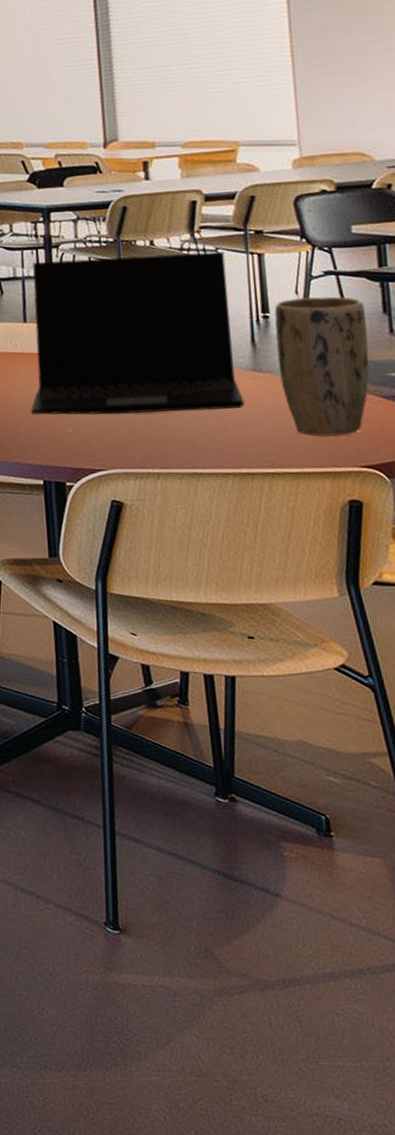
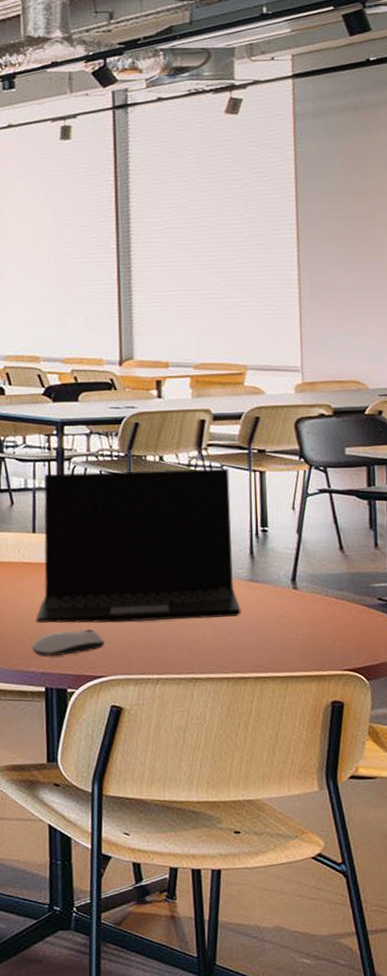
computer mouse: none [27,421,102,449] -> present [31,629,105,657]
plant pot: present [274,296,369,437] -> none [272,513,355,643]

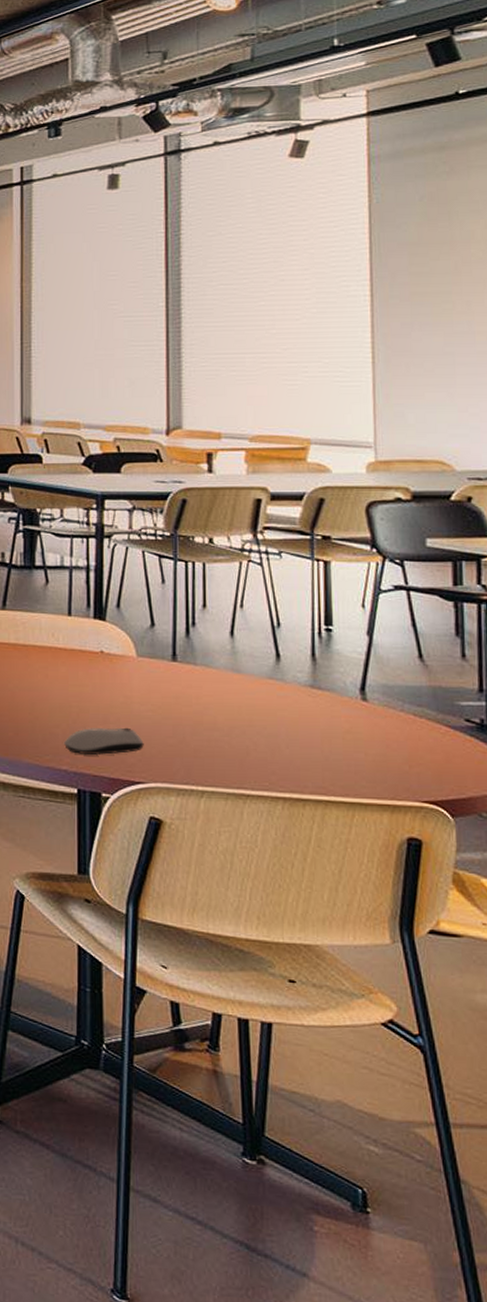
laptop: present [37,468,241,624] -> none [70,551,300,727]

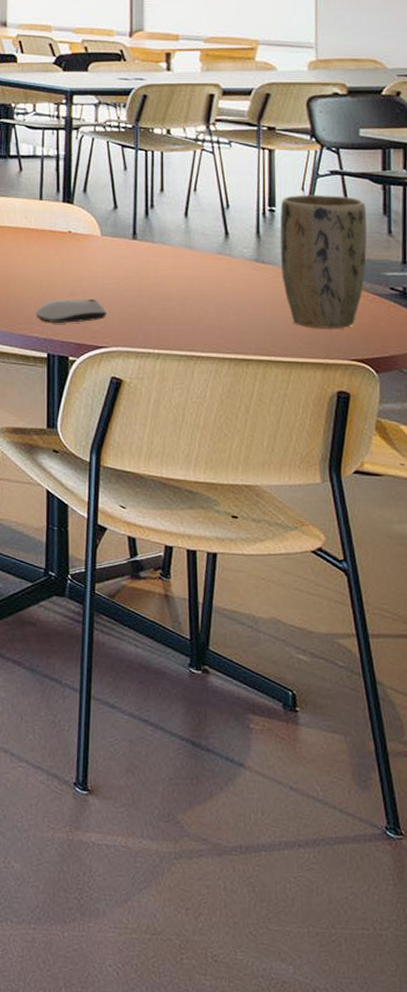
plant pot: none [337,612,438,765] -> present [279,194,367,329]

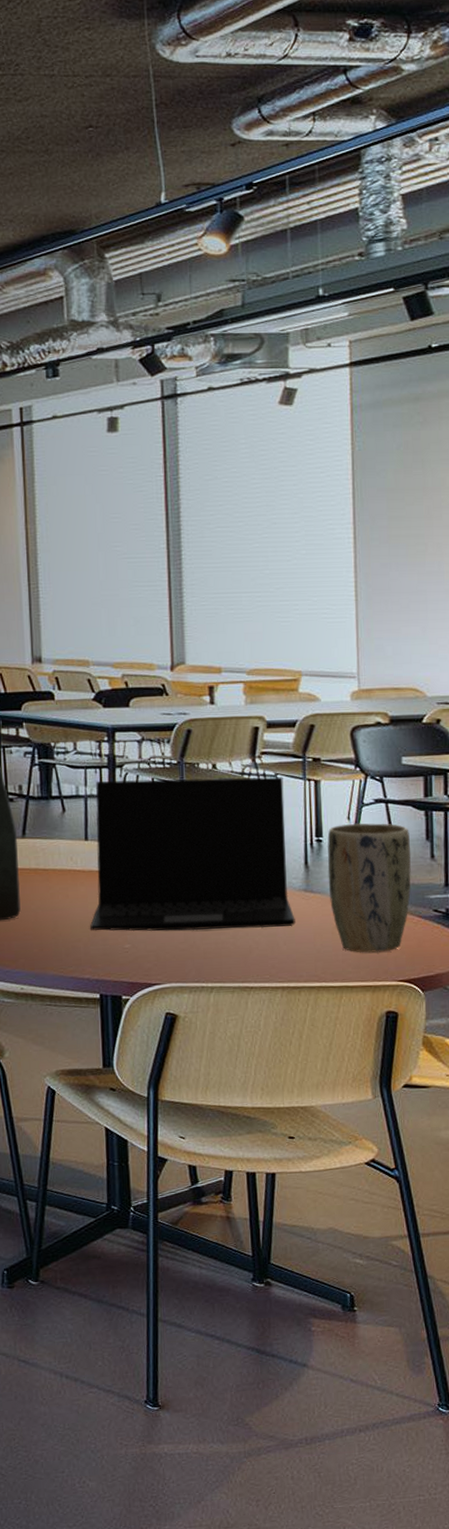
computer mouse: present [34,299,107,324] -> none [85,937,159,964]
laptop: none [41,142,245,297] -> present [90,776,295,932]

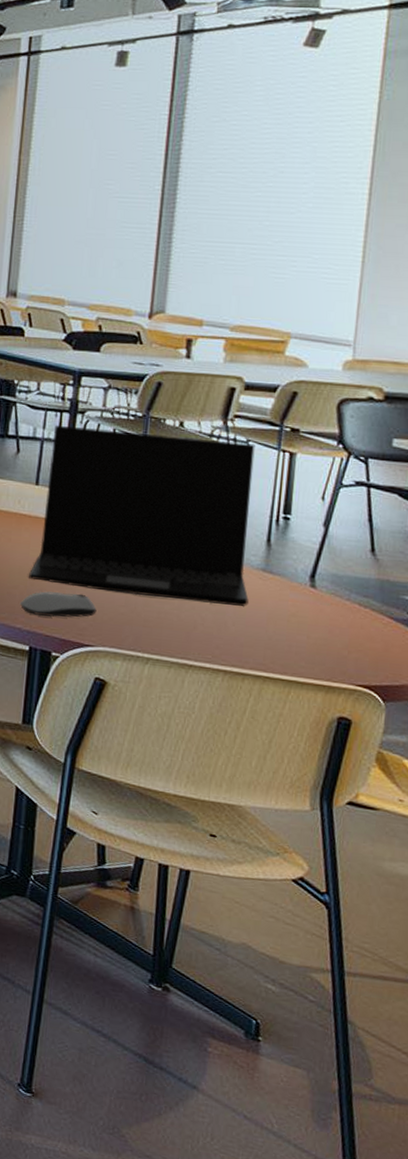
computer mouse: none [85,937,159,964] -> present [19,591,97,618]
plant pot: present [327,823,411,953] -> none [289,504,391,651]

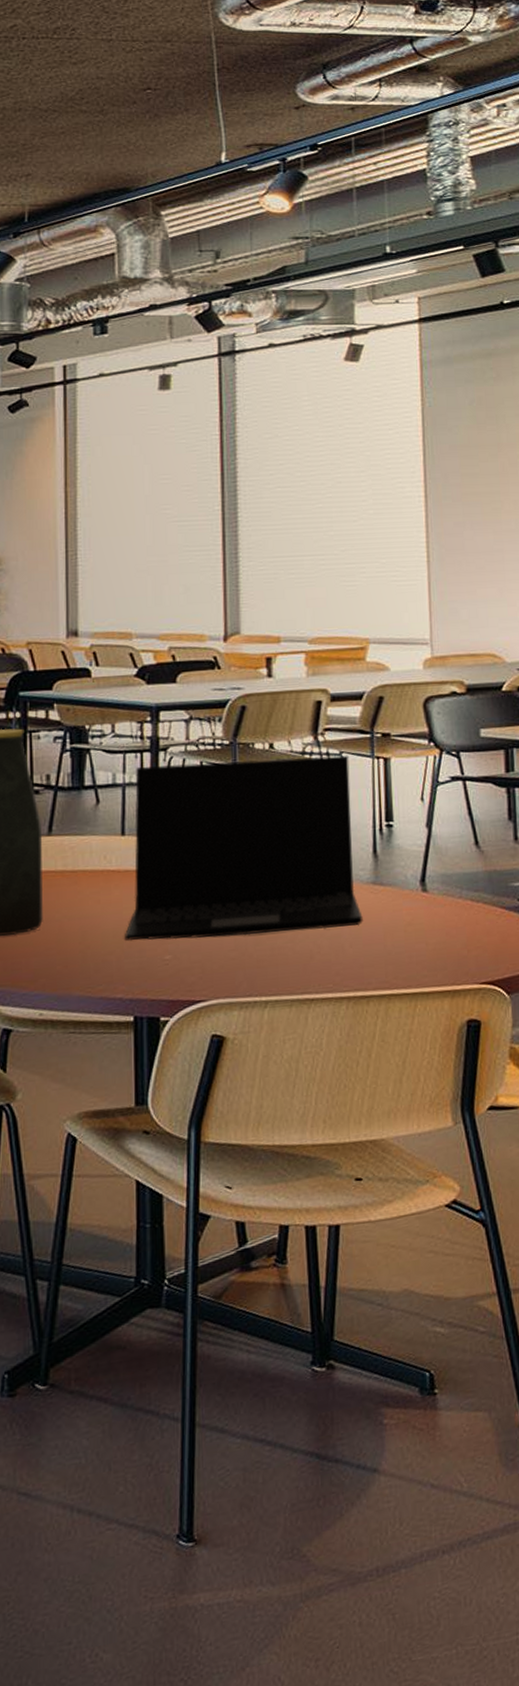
computer mouse: present [19,591,97,618] -> none [117,945,205,980]

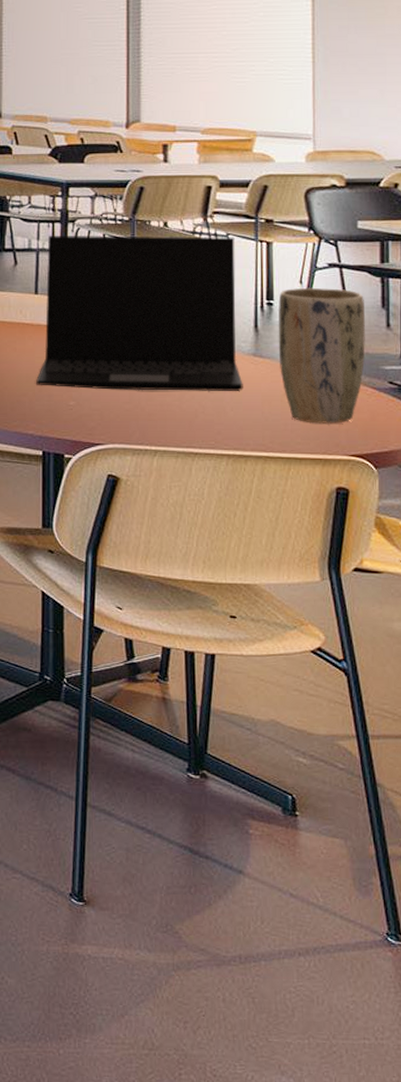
plant pot: none [398,803,493,953] -> present [277,287,365,424]

